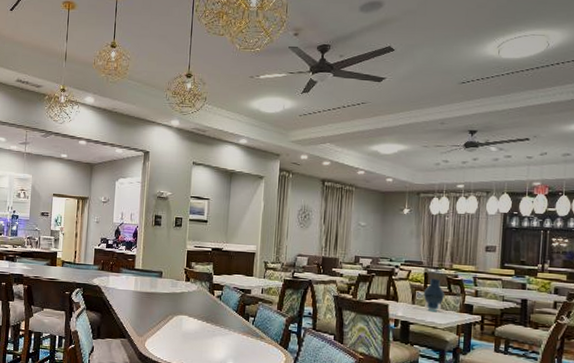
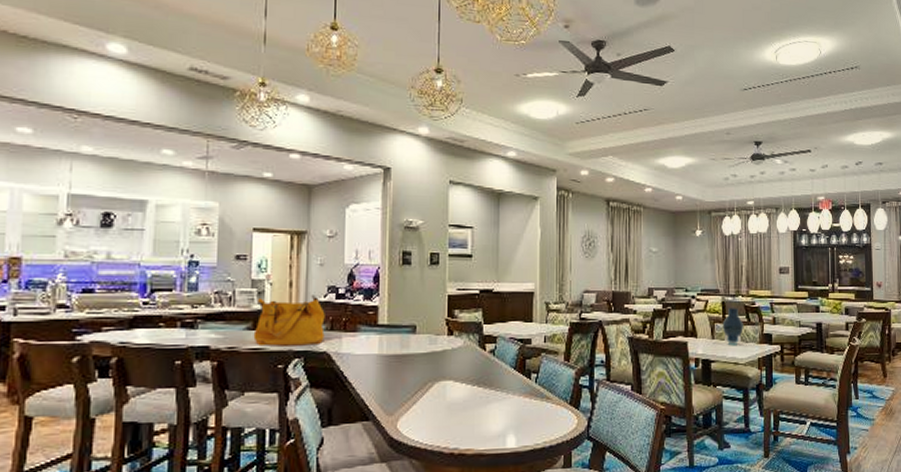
handbag: none [50,244,99,280] -> present [253,295,325,347]

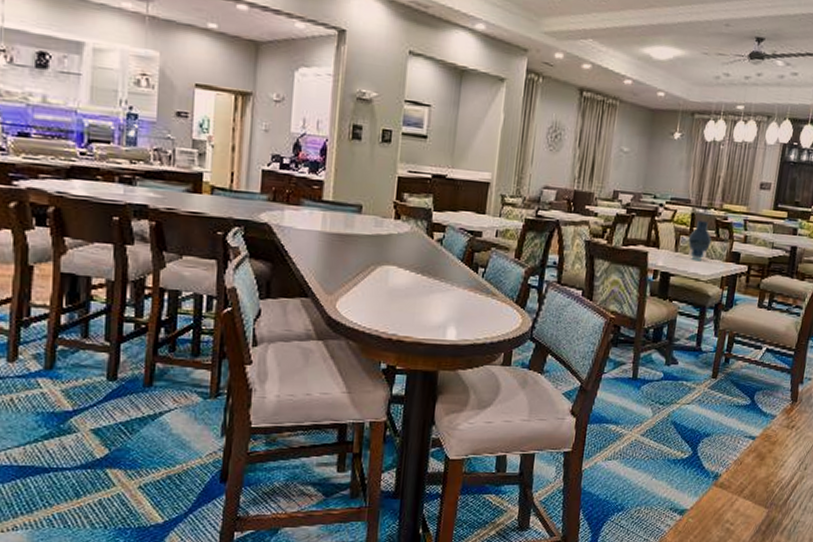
handbag: present [253,295,325,347] -> none [193,160,268,216]

